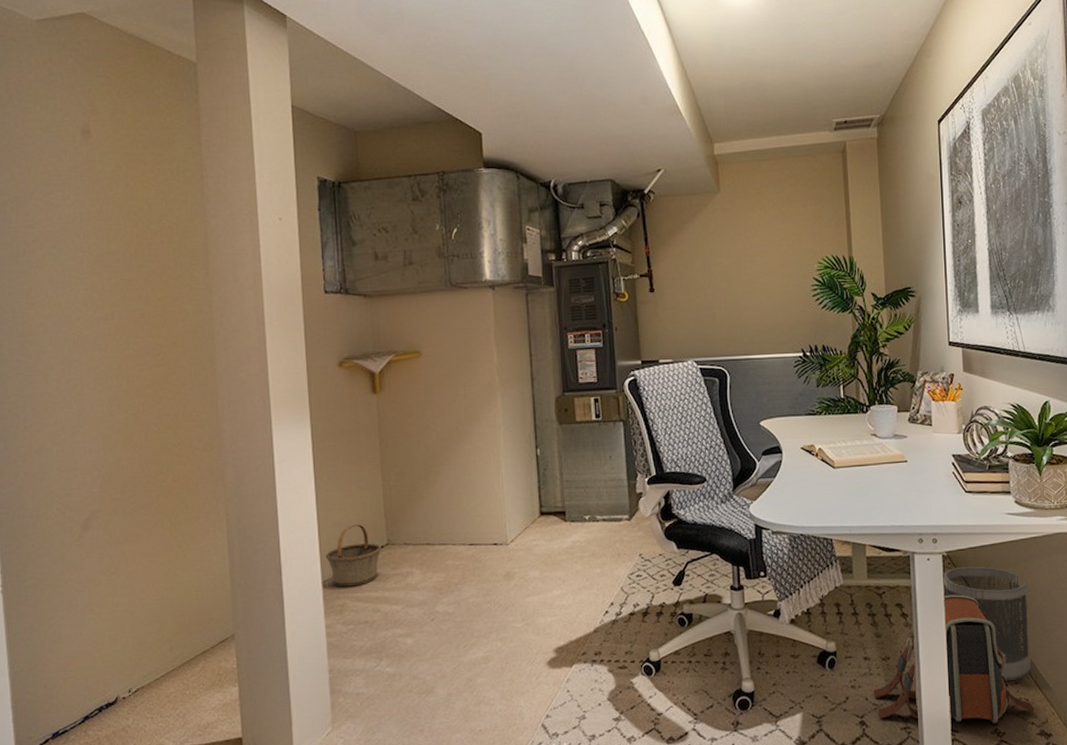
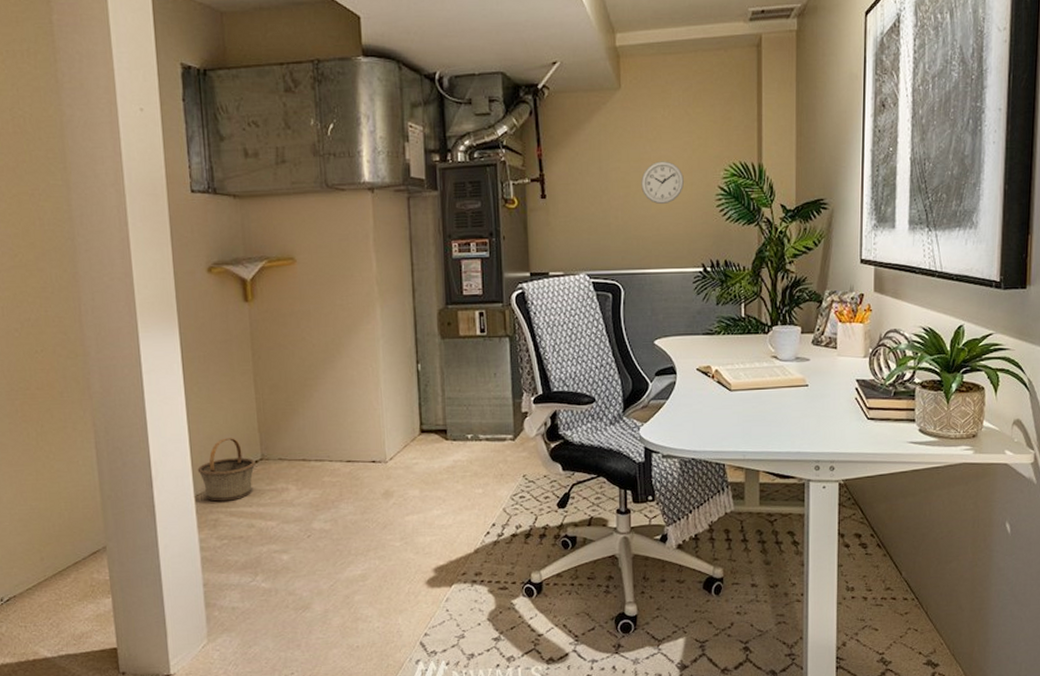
wall clock: none [742,256,781,296] -> present [641,161,684,205]
backpack: present [873,594,1035,724] -> none [759,523,923,653]
wastebasket: present [943,566,1031,681] -> none [838,495,927,611]

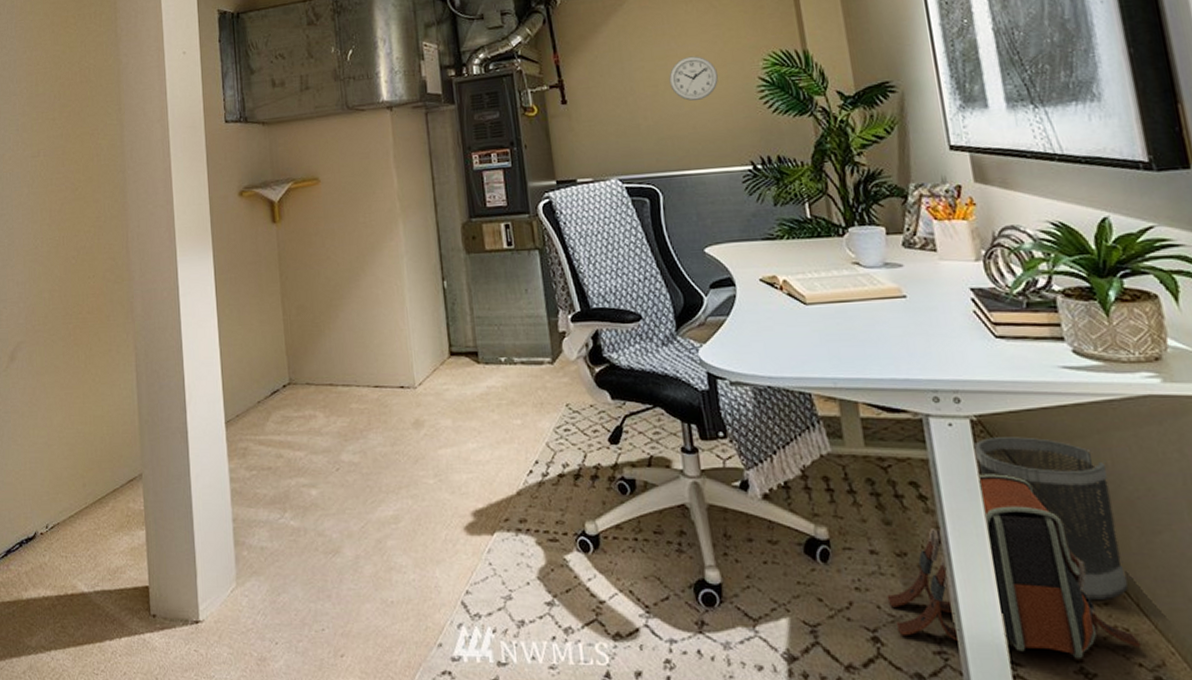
basket: present [197,438,256,502] -> none [228,361,284,428]
backpack: none [759,523,923,653] -> present [887,474,1142,660]
wastebasket: none [838,495,927,611] -> present [973,437,1128,599]

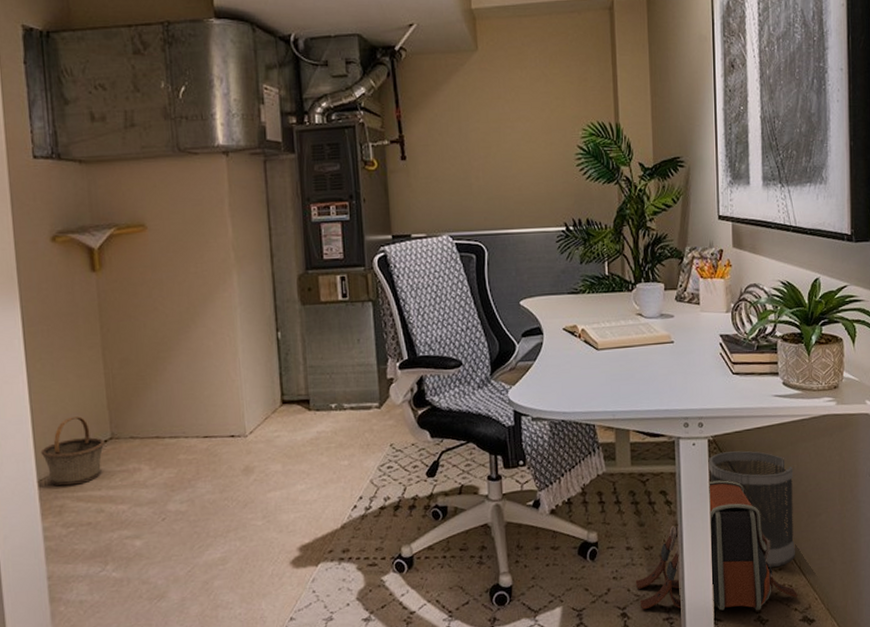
basket: none [228,361,284,428] -> present [40,416,105,486]
wall clock: present [669,56,718,101] -> none [501,121,543,165]

